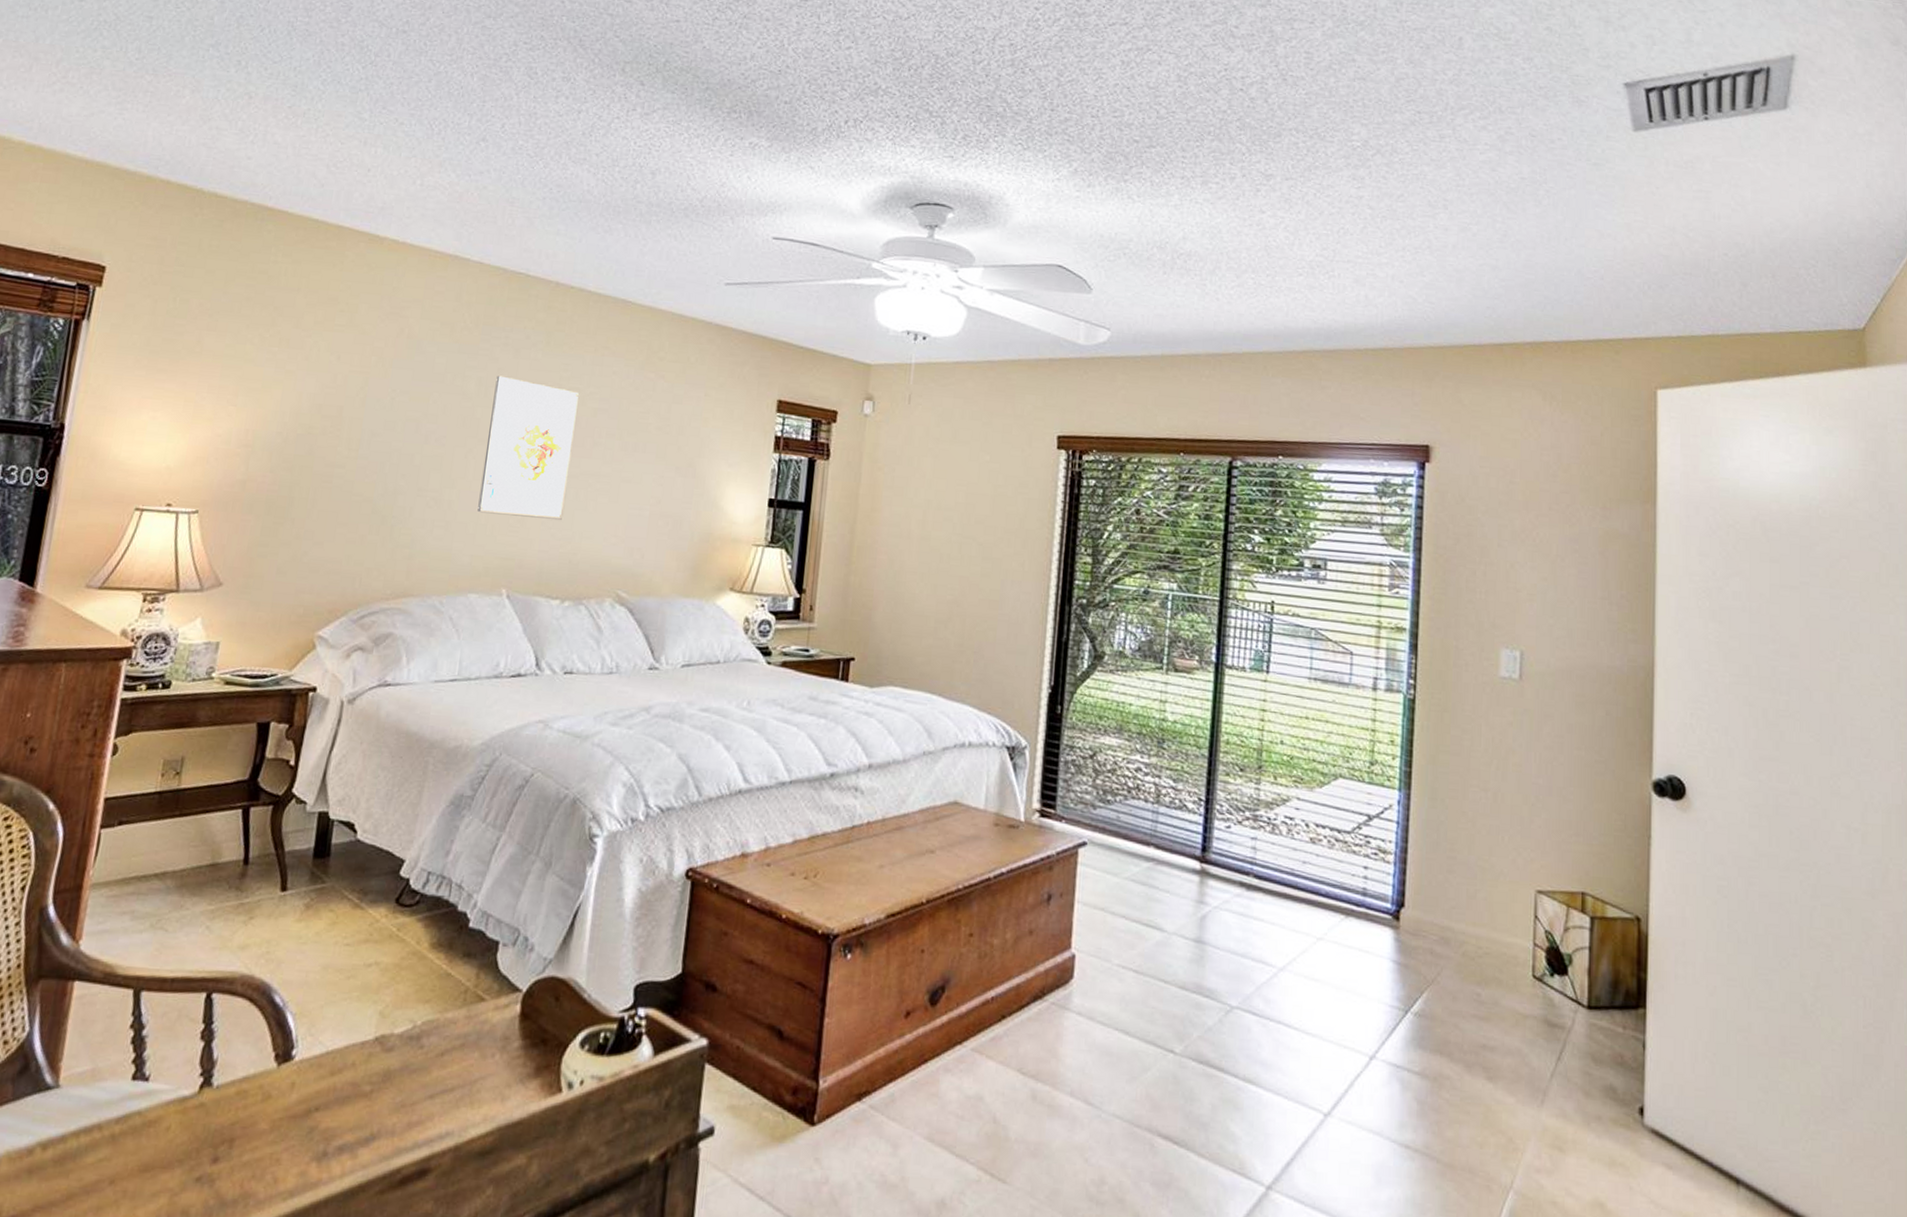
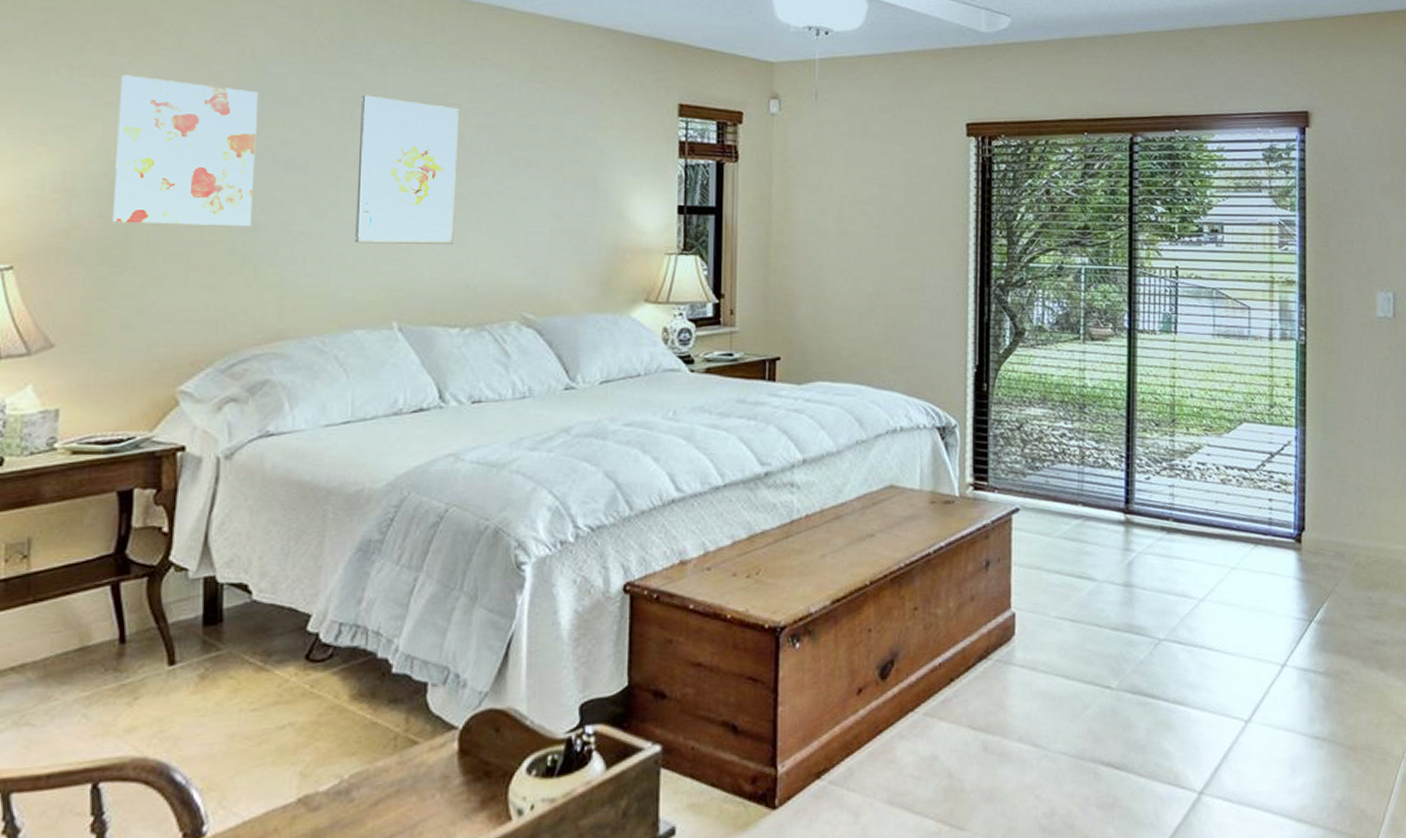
wall art: none [281,346,410,490] -> present [113,74,258,227]

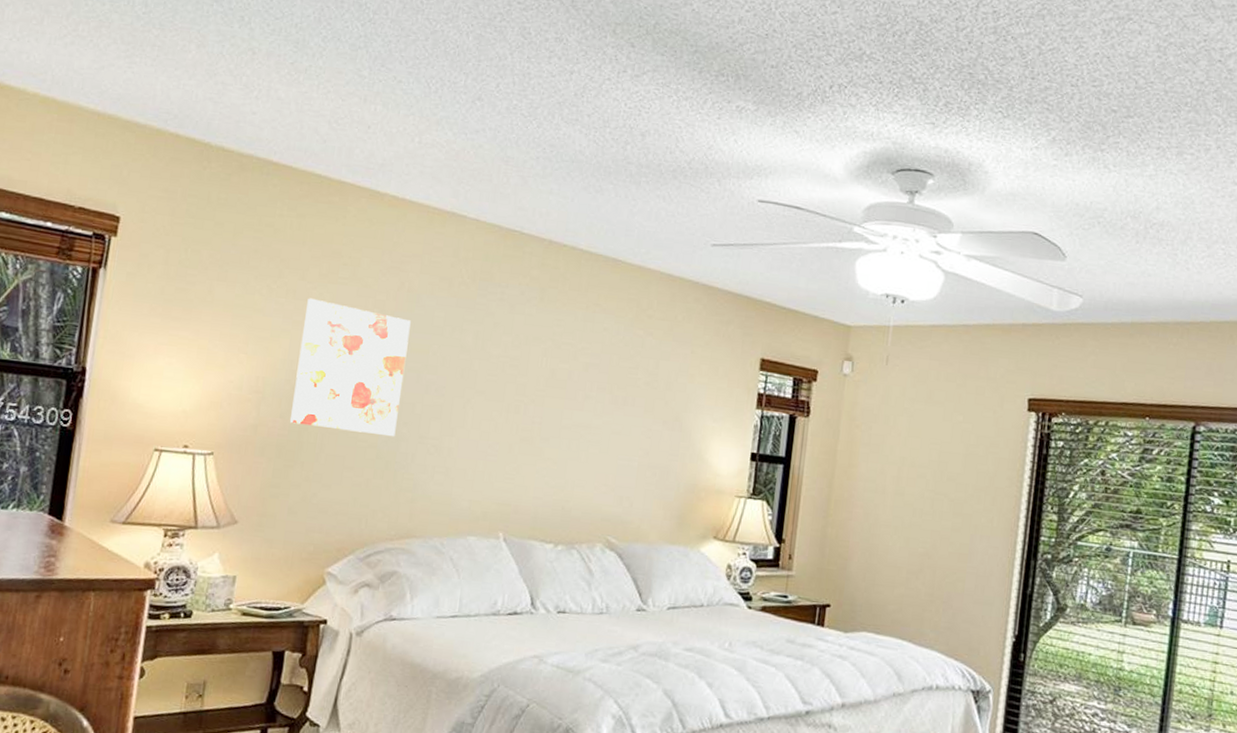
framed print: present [355,95,460,244] -> none [476,329,572,469]

